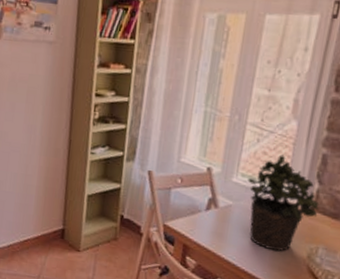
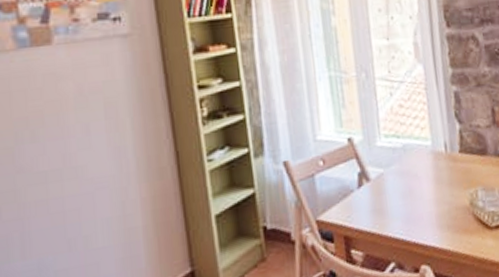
potted plant: present [248,154,319,252] -> none [392,103,466,210]

